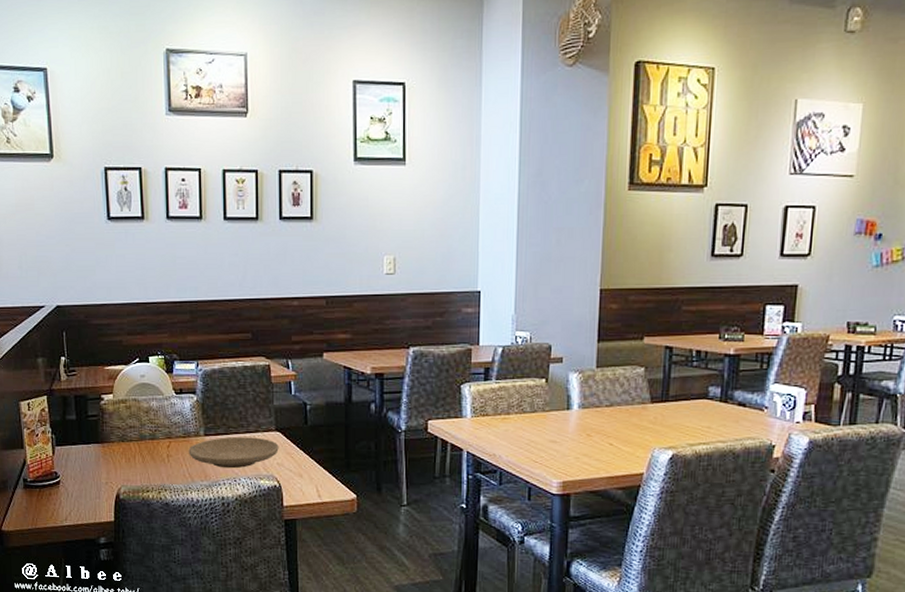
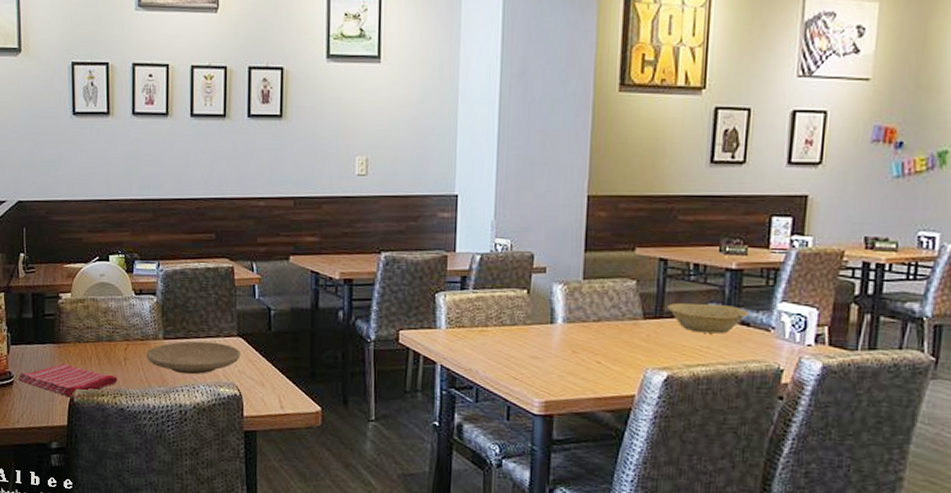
dish towel: none [64,462,162,495] -> present [18,363,118,398]
bowl: none [672,387,745,414] -> present [667,303,749,334]

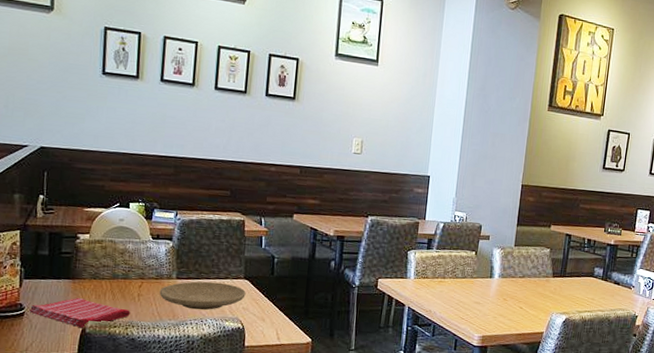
bowl: present [667,303,749,334] -> none [569,266,620,290]

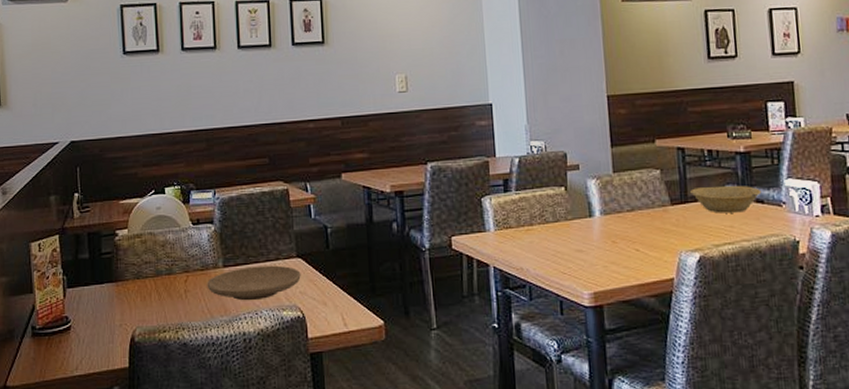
dish towel: present [29,297,130,328] -> none [75,302,179,337]
bowl: none [569,266,620,290] -> present [690,185,762,213]

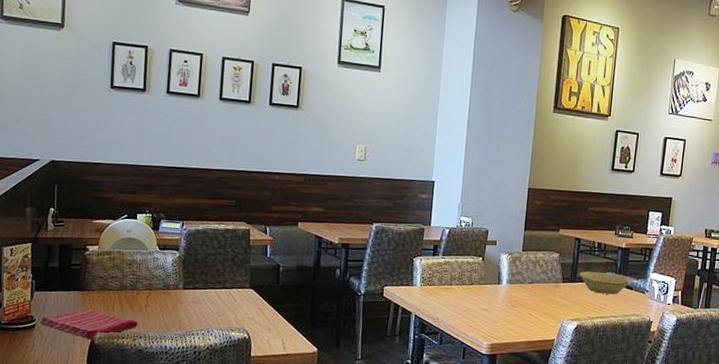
dish towel: none [75,302,179,337] -> present [40,309,138,340]
plate: present [207,265,301,301] -> none [166,291,252,321]

